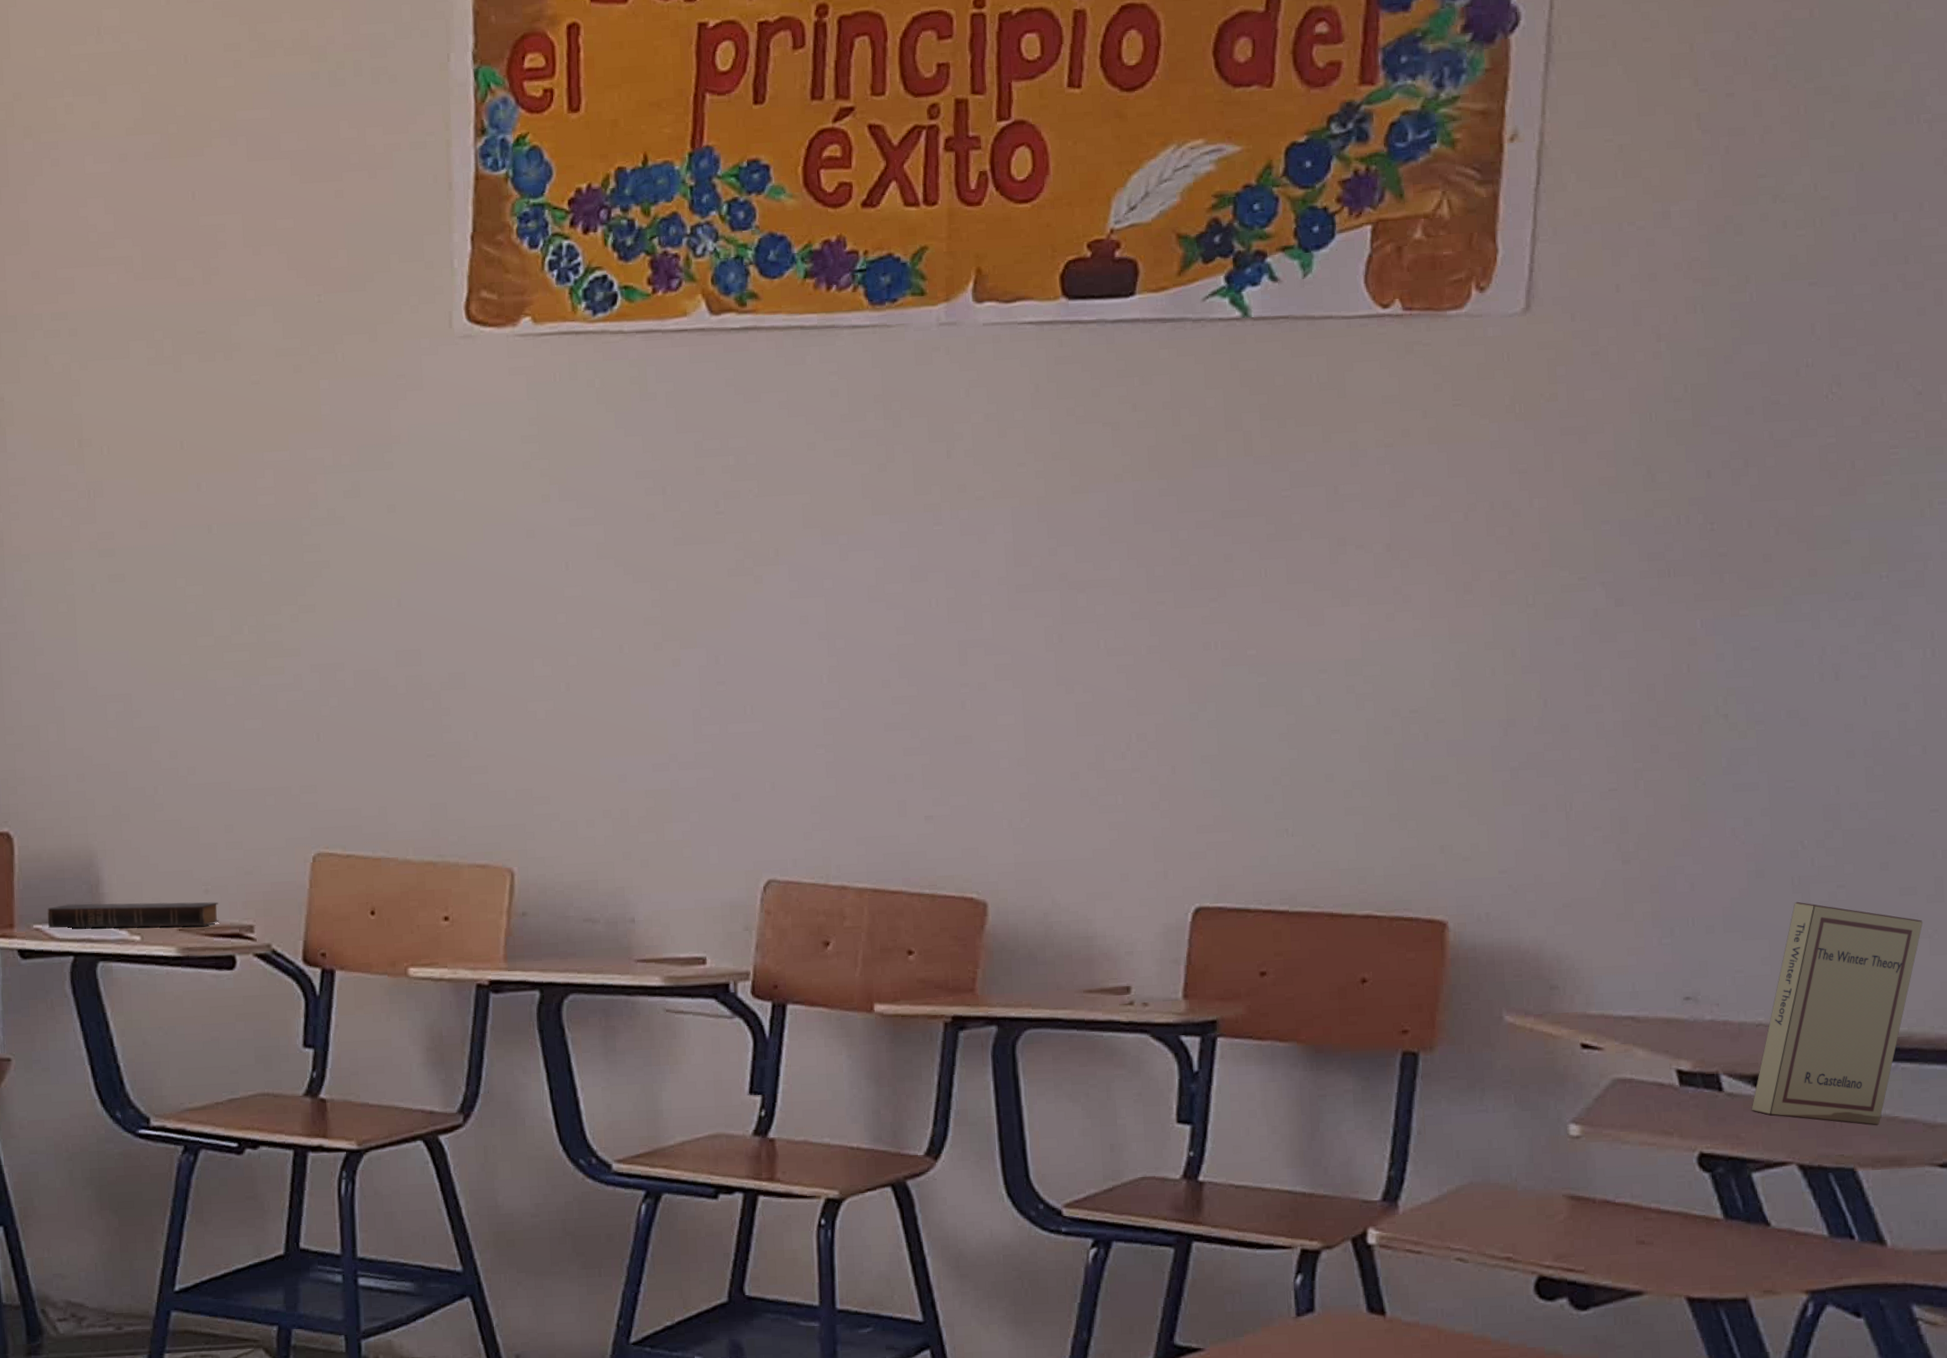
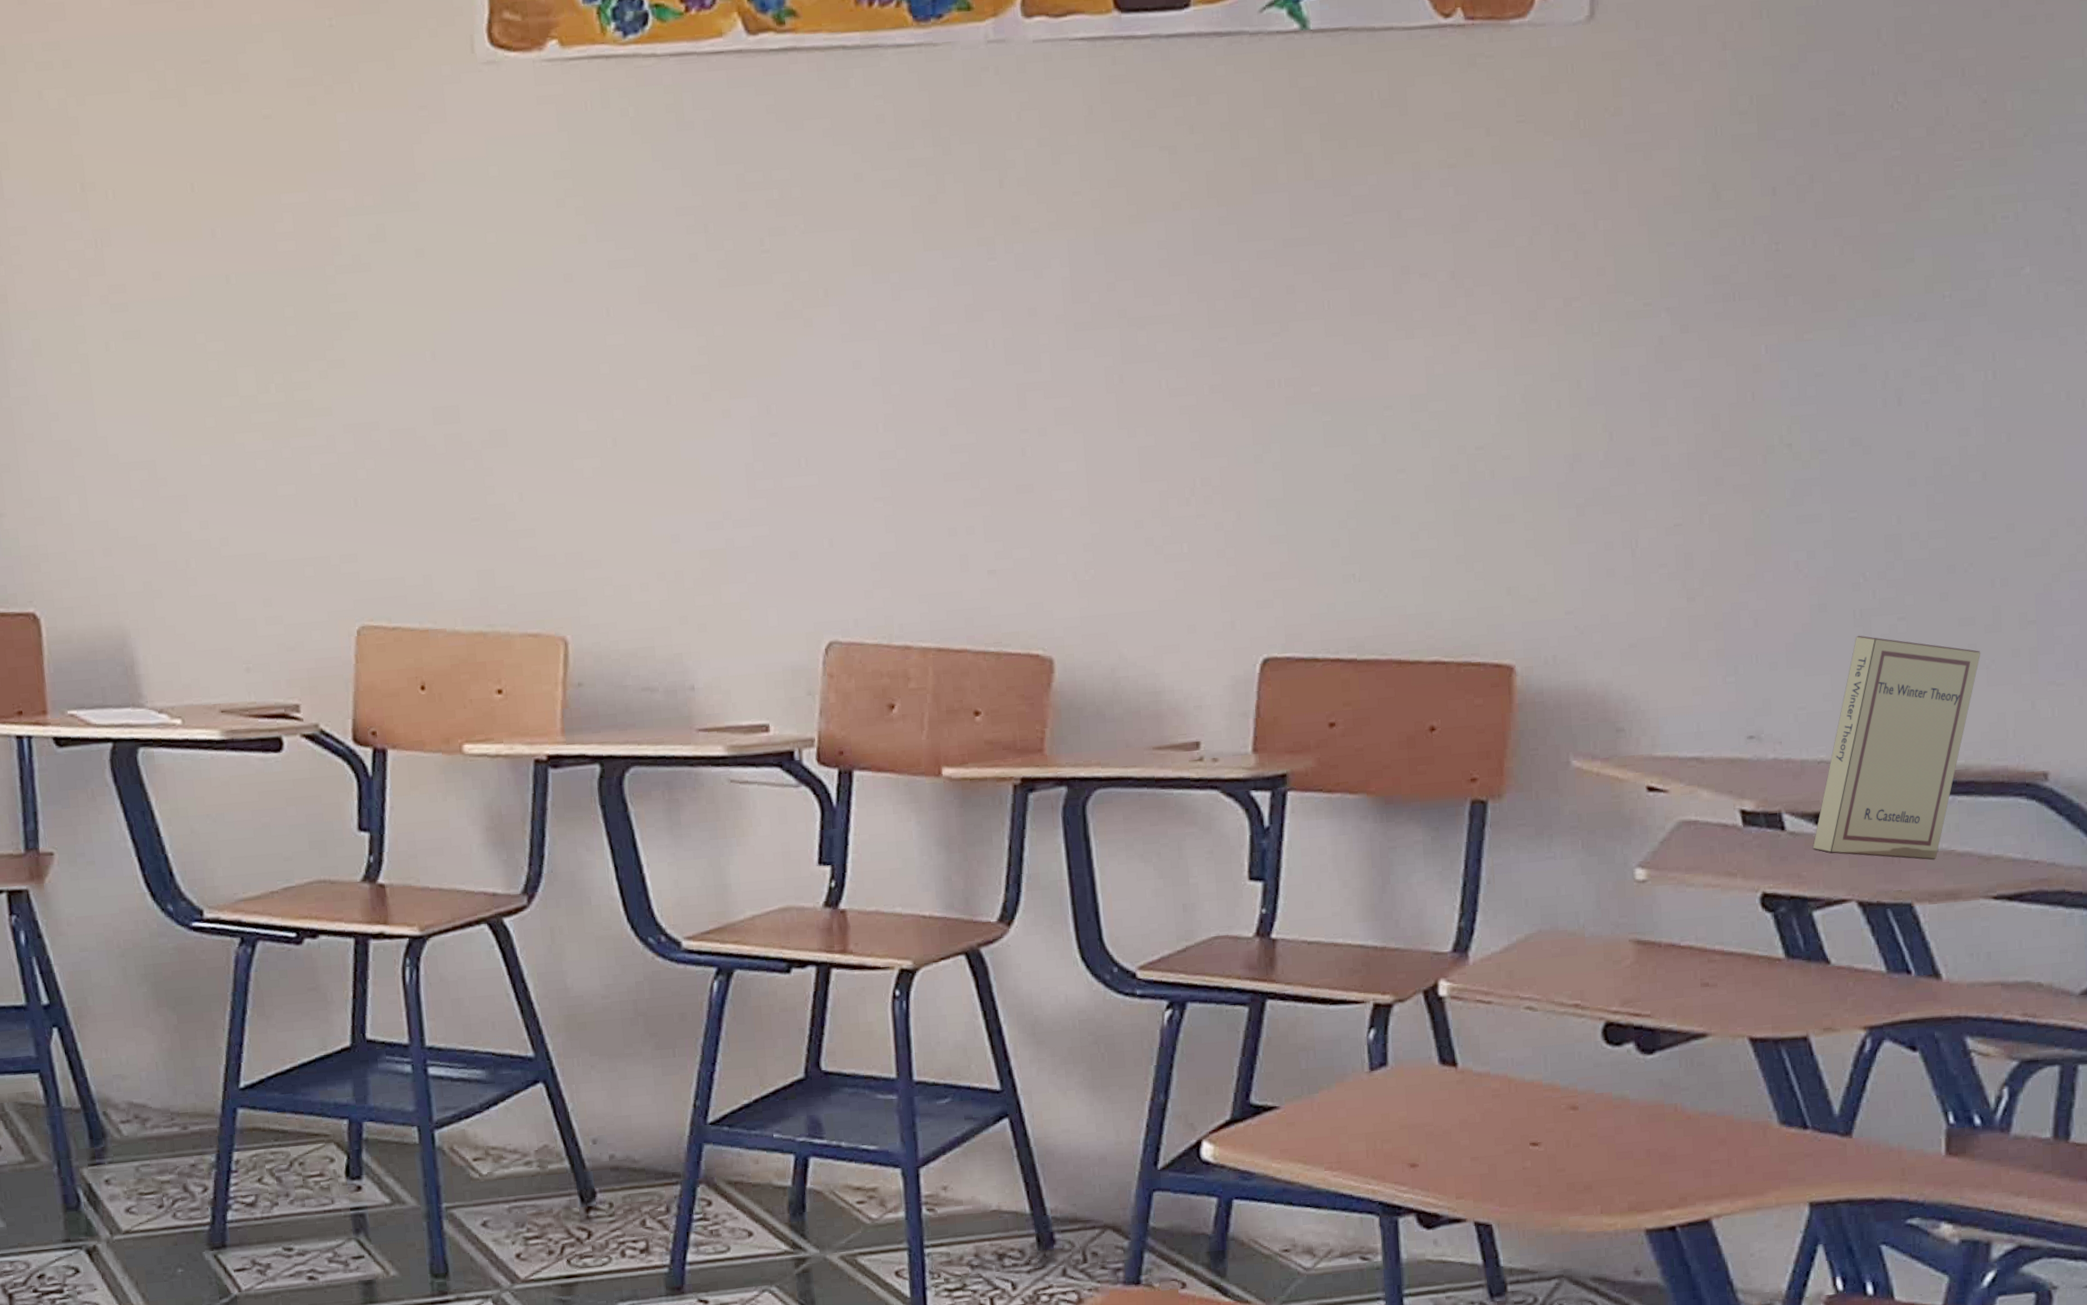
book: present [47,902,219,929] -> none [81,680,263,714]

